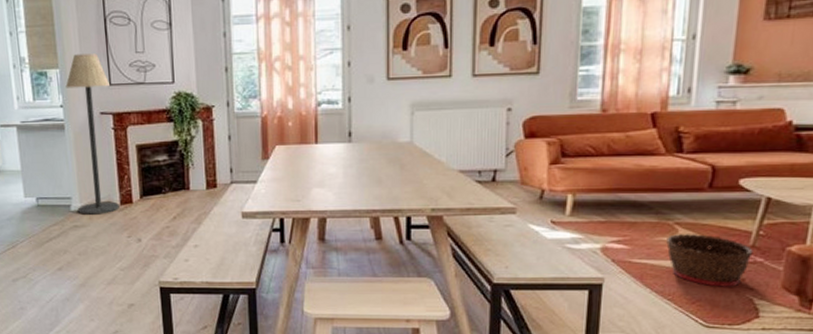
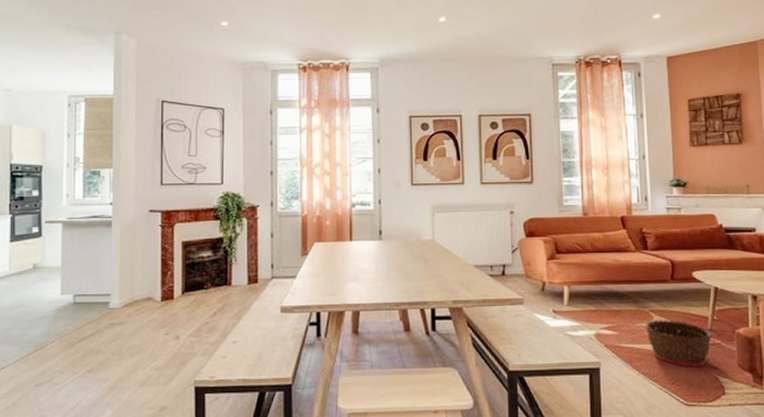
floor lamp: present [65,53,120,215] -> none [116,156,162,312]

